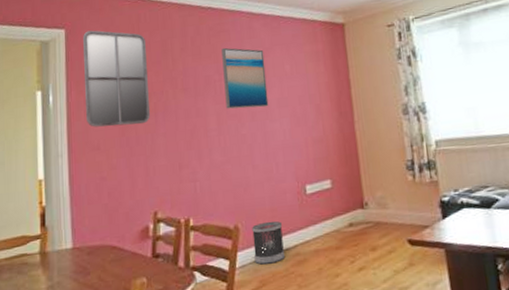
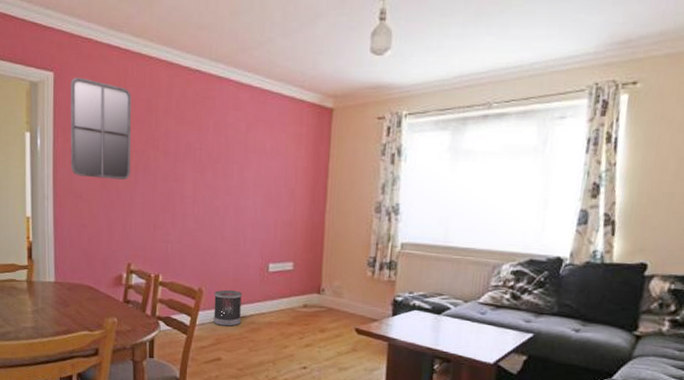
wall art: present [221,47,269,109] -> none [203,116,247,183]

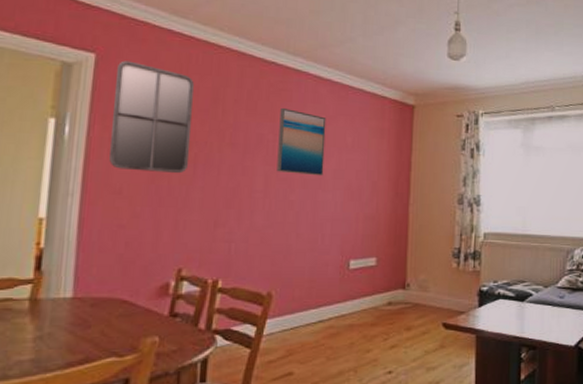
wall art: none [203,116,247,183] -> present [276,107,327,176]
wastebasket: present [213,289,242,327] -> none [284,291,319,334]

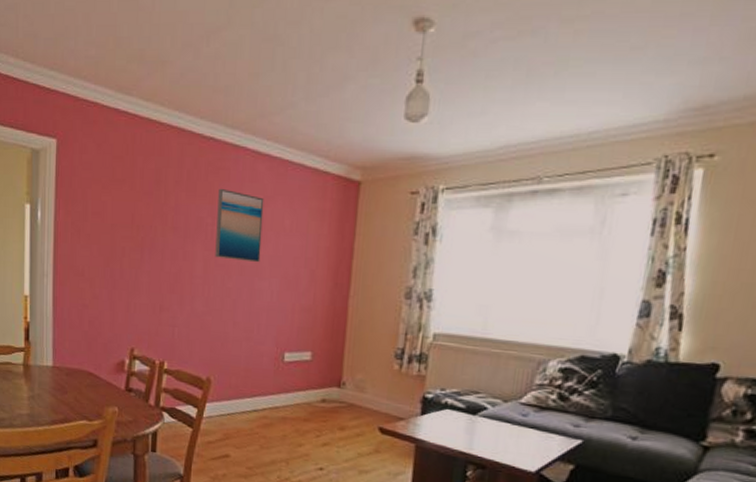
home mirror: present [109,60,194,174] -> none [73,144,140,258]

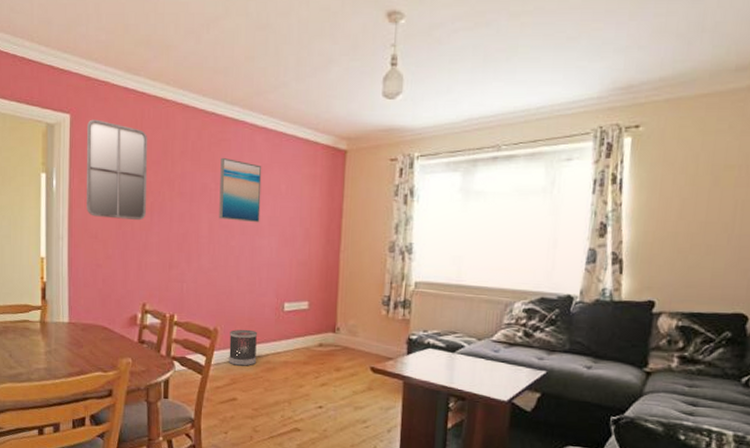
home mirror: none [73,144,140,258] -> present [86,119,148,221]
wastebasket: none [222,380,254,421] -> present [229,329,257,366]

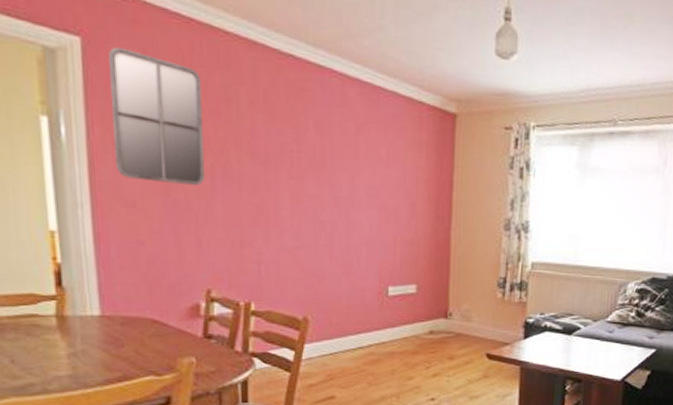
wall art: present [219,157,262,223] -> none [303,111,356,194]
wastebasket: present [229,329,257,366] -> none [323,317,358,360]

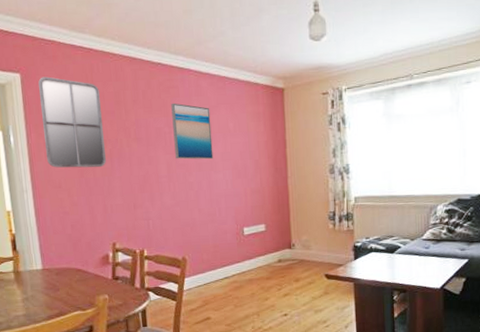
wall art: none [303,111,356,194] -> present [171,103,214,160]

